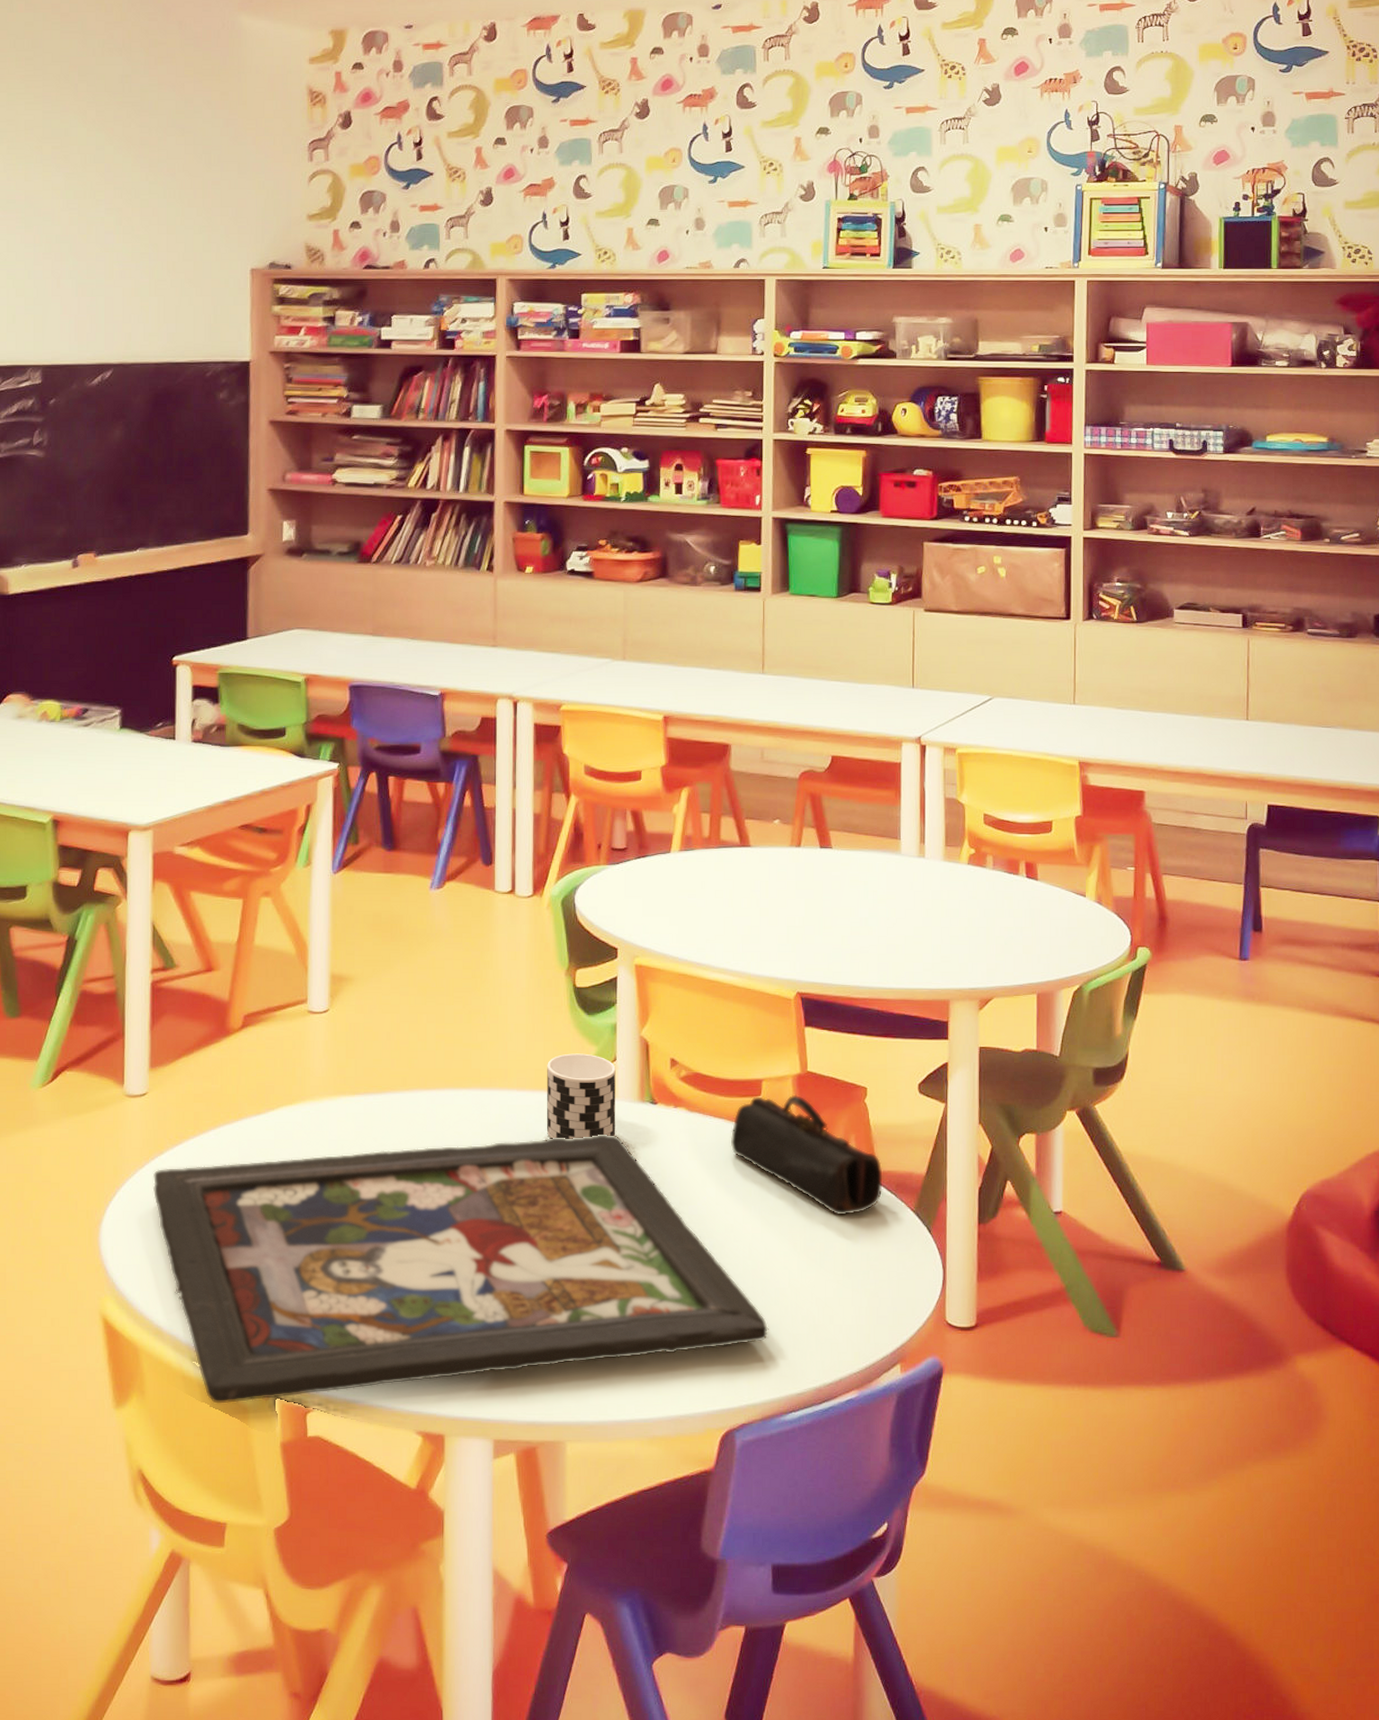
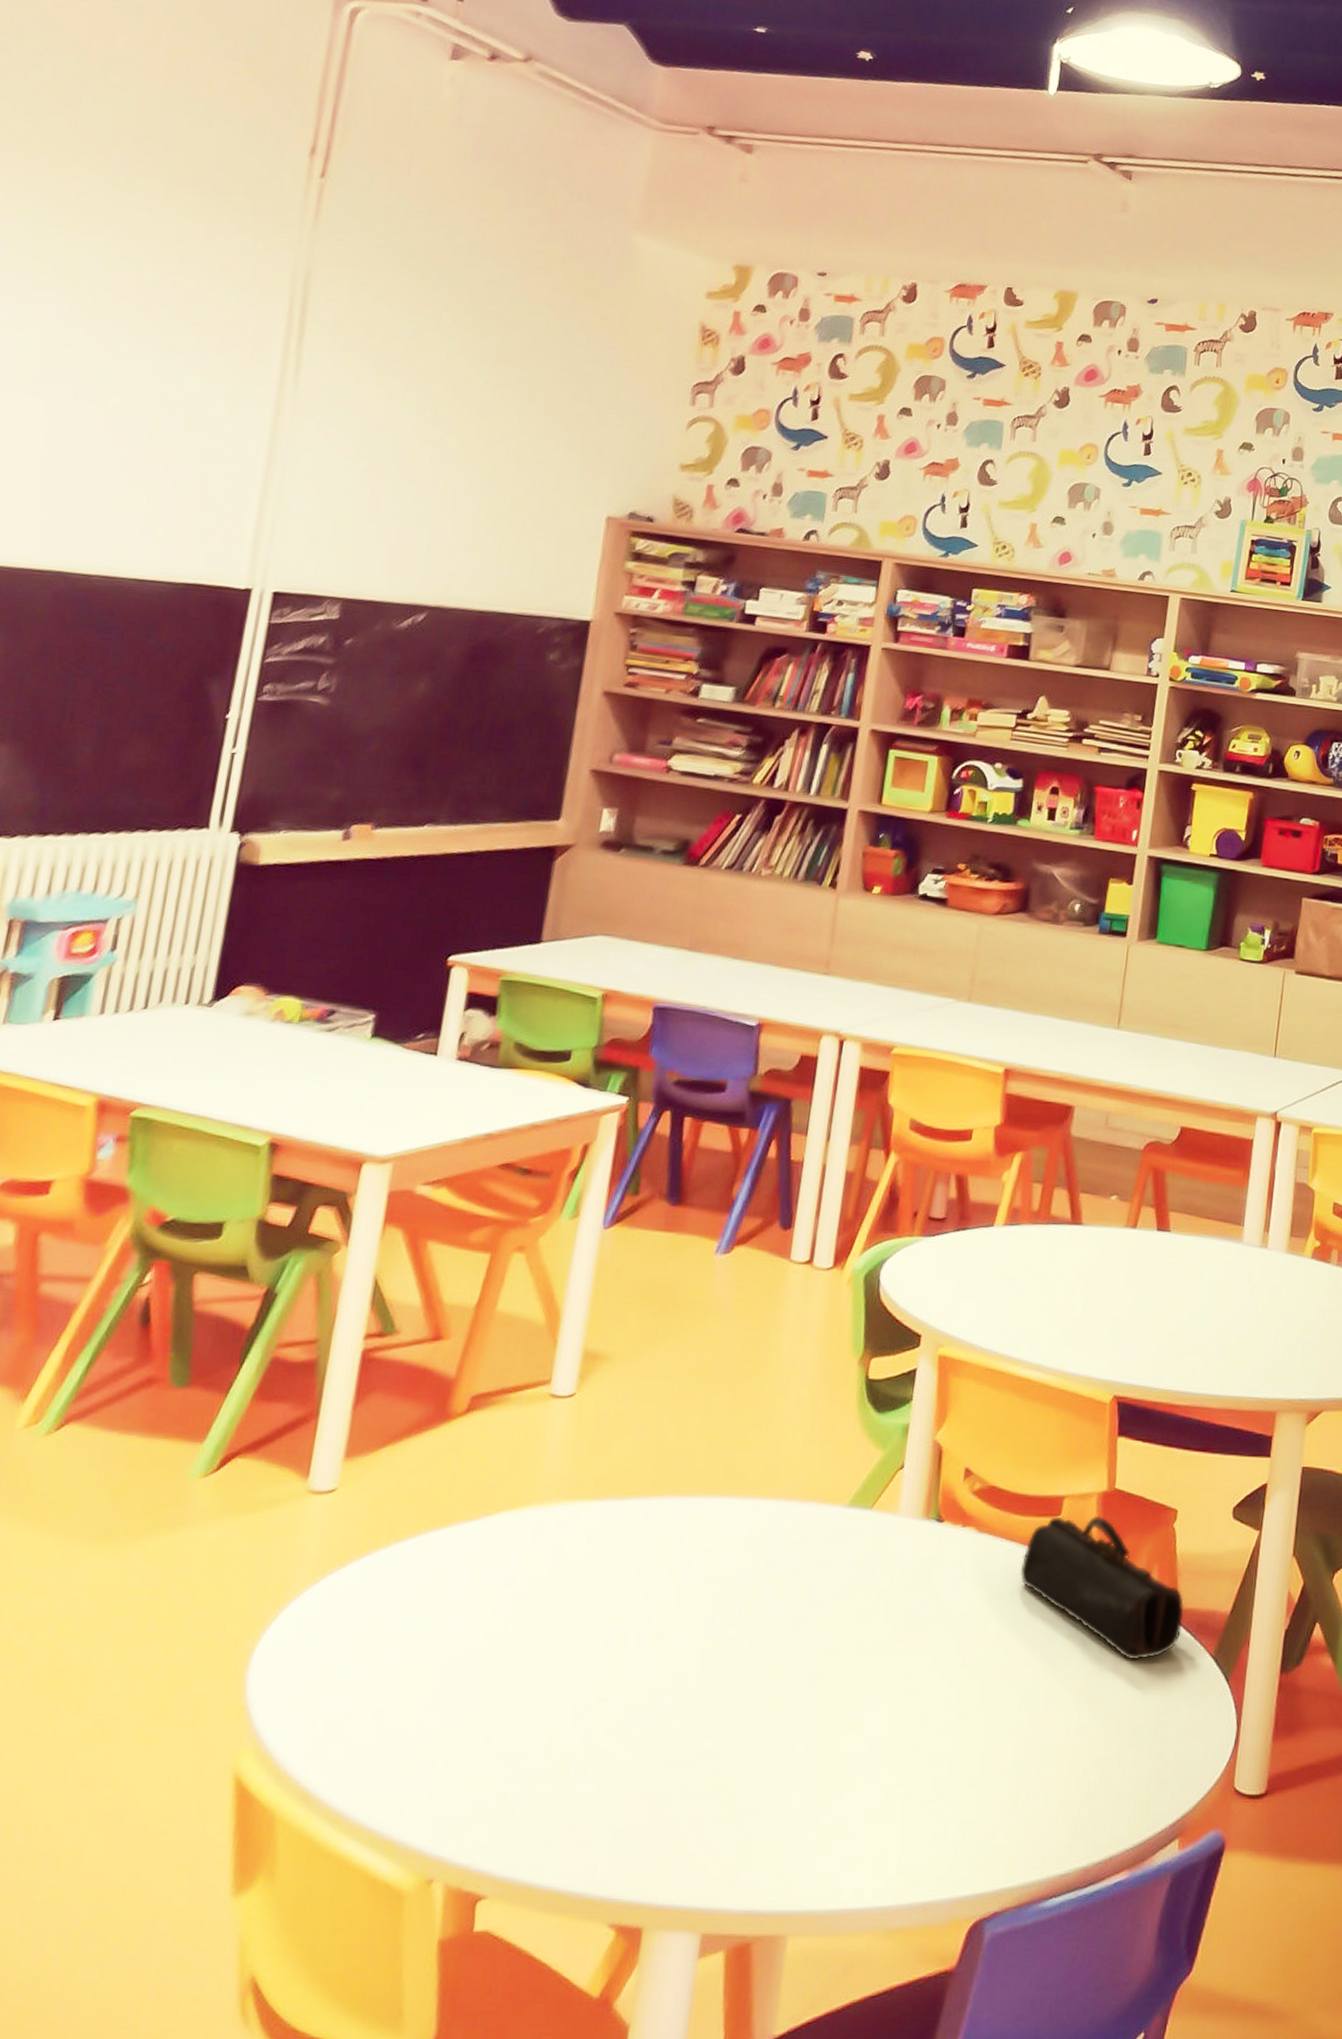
board game: present [153,1135,769,1404] -> none [324,1557,1038,1890]
cup: present [546,1053,616,1139] -> none [813,1458,902,1562]

